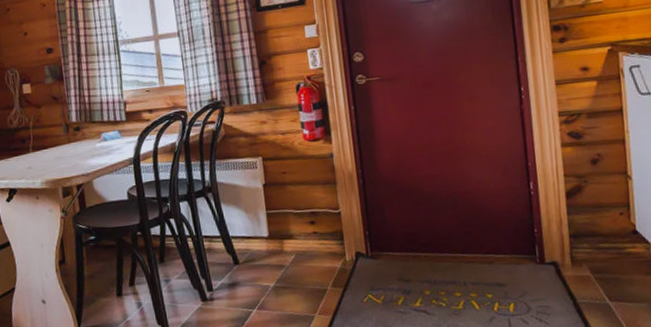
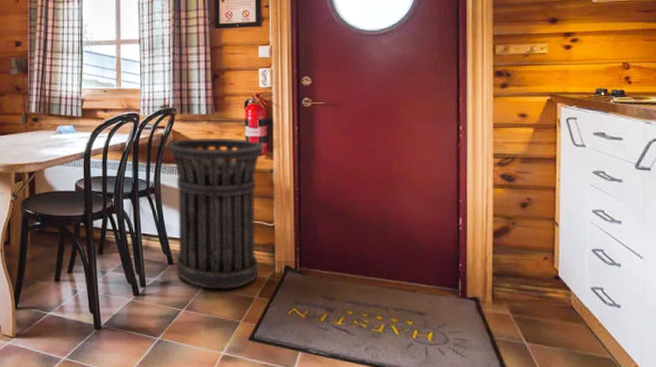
trash can: none [218,125,330,285] -> present [166,137,265,289]

